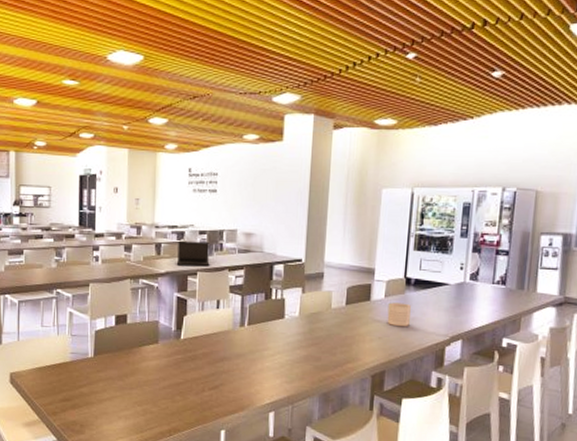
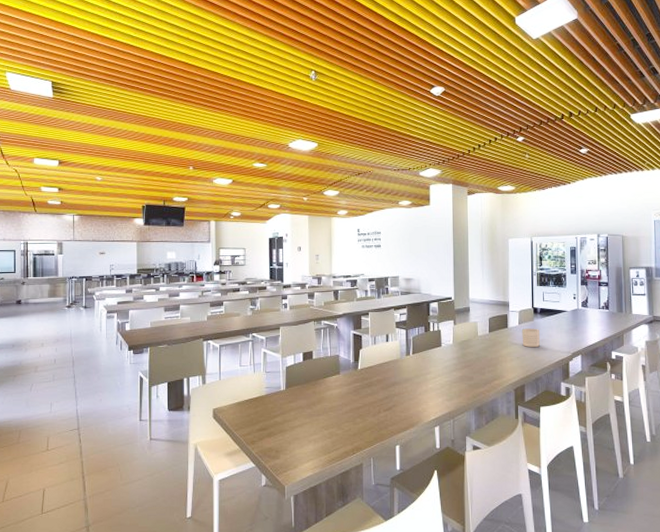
laptop: present [177,240,210,267] -> none [352,287,379,308]

